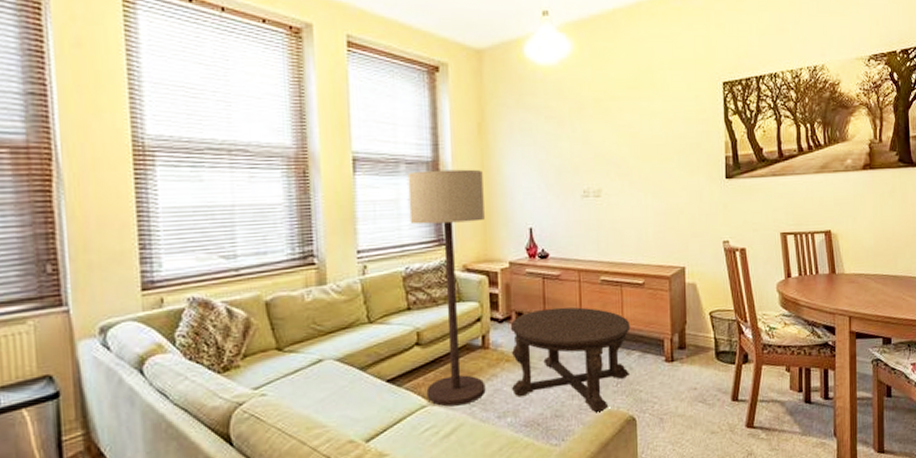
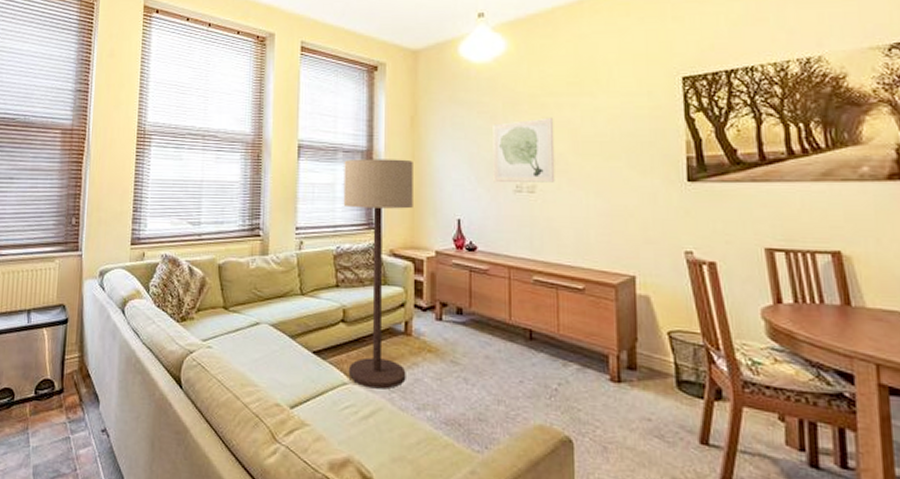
coffee table: present [511,307,631,413] -> none [433,302,568,426]
wall art: none [560,121,618,189] -> present [493,117,555,183]

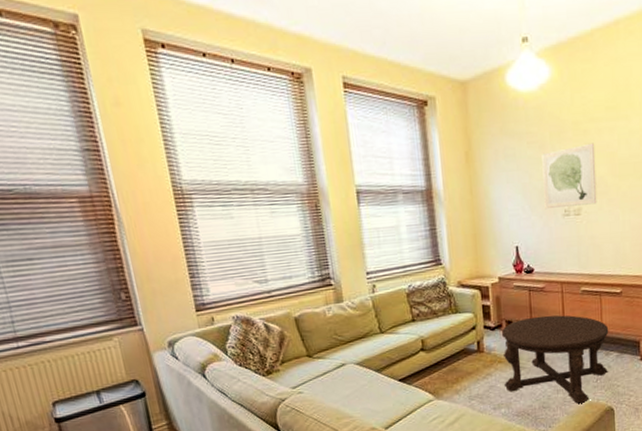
floor lamp: present [343,159,413,389] -> none [405,195,482,401]
coffee table: none [433,302,568,426] -> present [502,315,609,404]

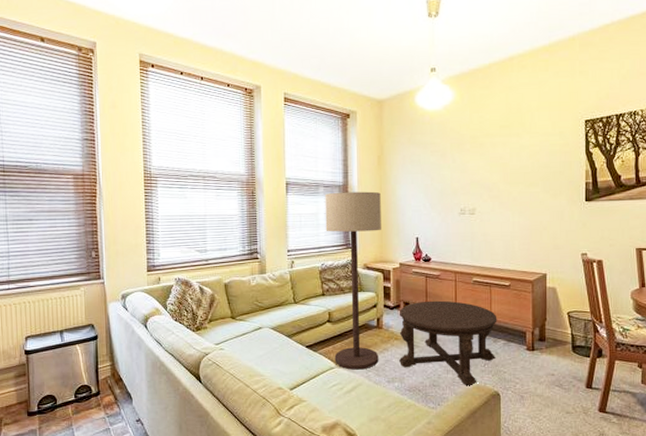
floor lamp: none [405,195,482,401] -> present [325,191,381,370]
wall art: present [542,143,597,210] -> none [443,154,490,208]

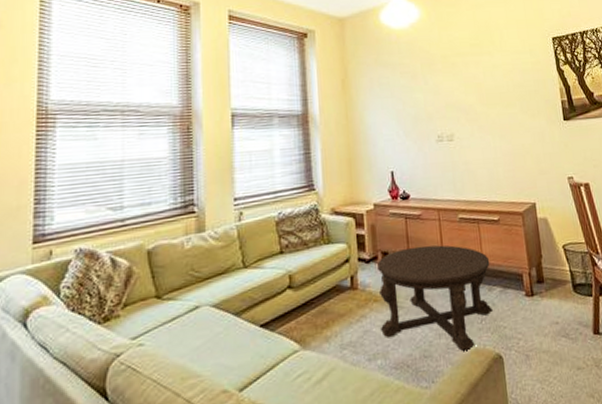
floor lamp: present [325,191,381,370] -> none [280,120,356,351]

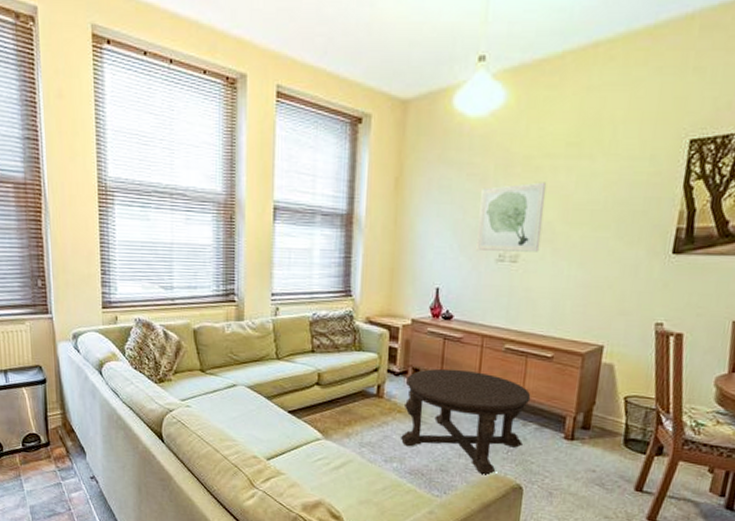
wall art: none [414,74,469,135] -> present [476,182,547,252]

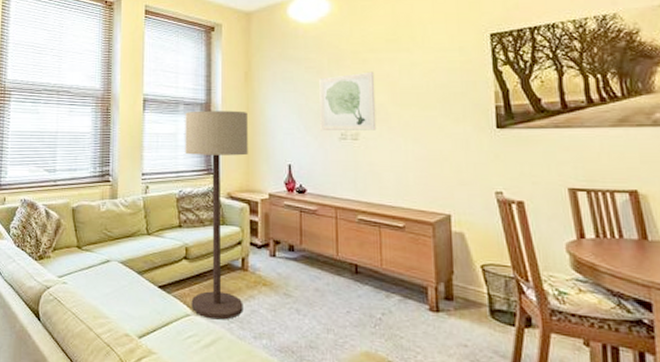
floor lamp: none [320,223,395,445] -> present [185,110,248,320]
coffee table: present [401,368,531,475] -> none [268,240,390,352]

